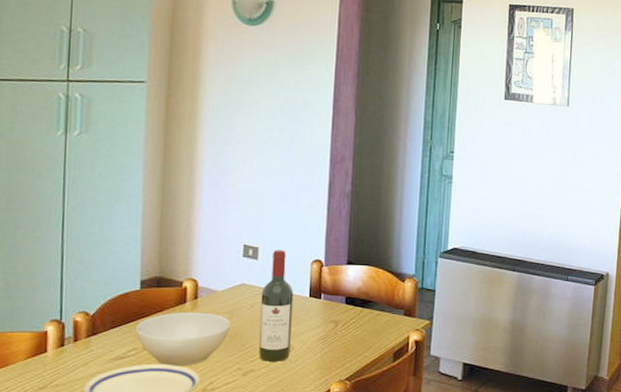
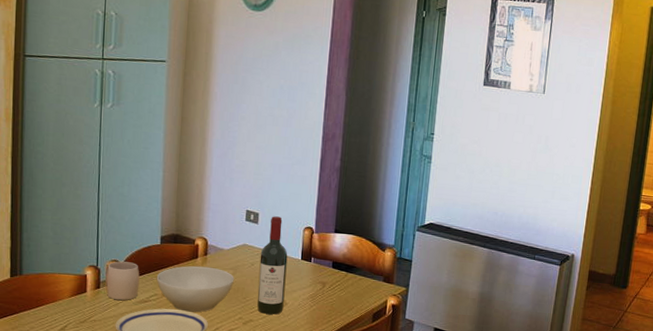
mug: none [71,312,115,359] -> present [105,261,140,301]

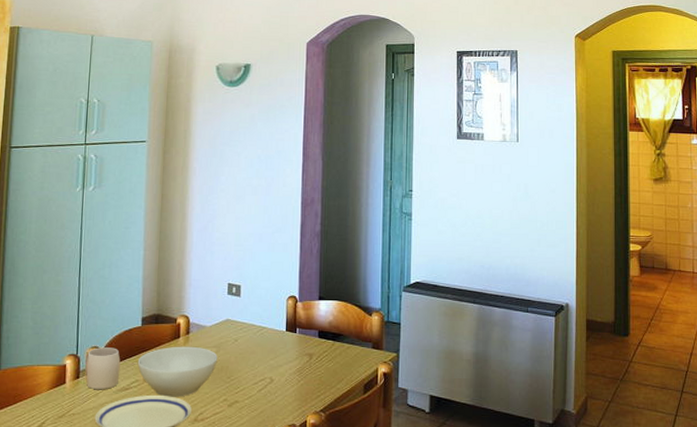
wine bottle: present [257,216,288,315] -> none [242,287,272,393]

